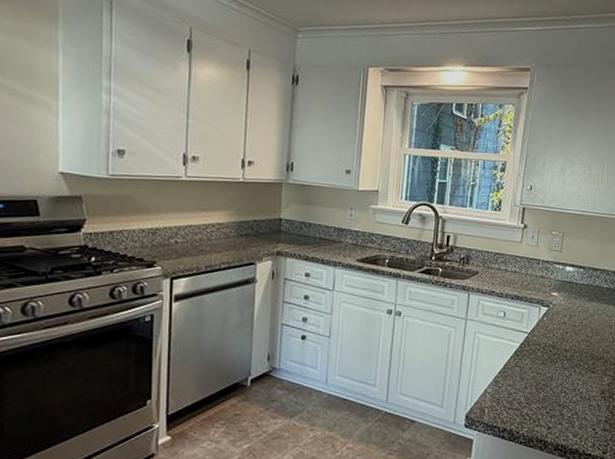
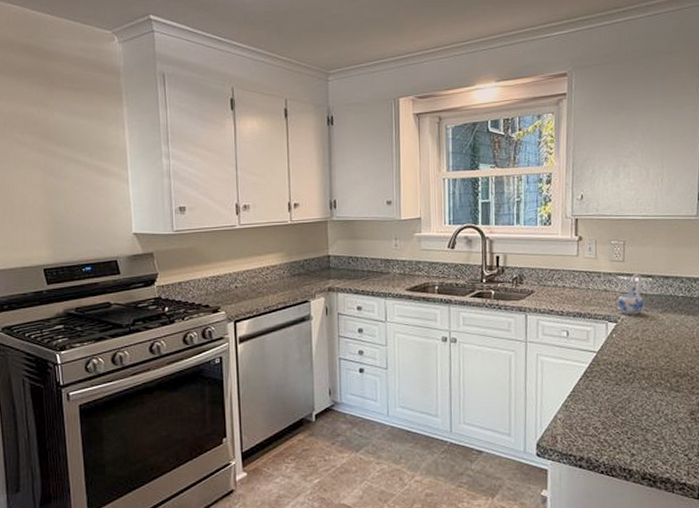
ceramic pitcher: none [551,263,575,302] -> present [617,273,645,315]

